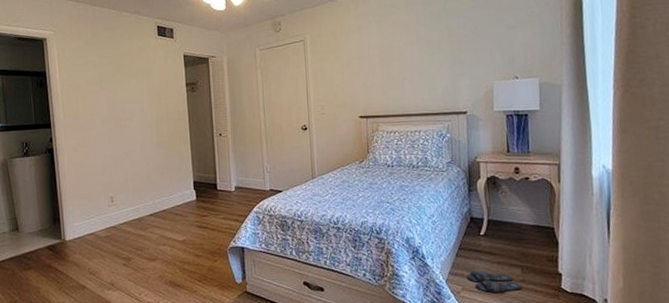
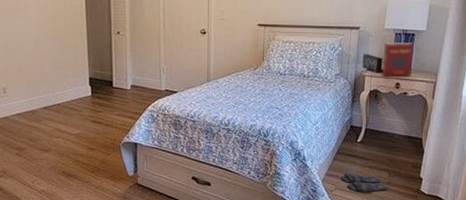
alarm clock: none [473,139,499,158] -> present [362,54,384,73]
book: none [496,123,532,163] -> present [382,41,414,78]

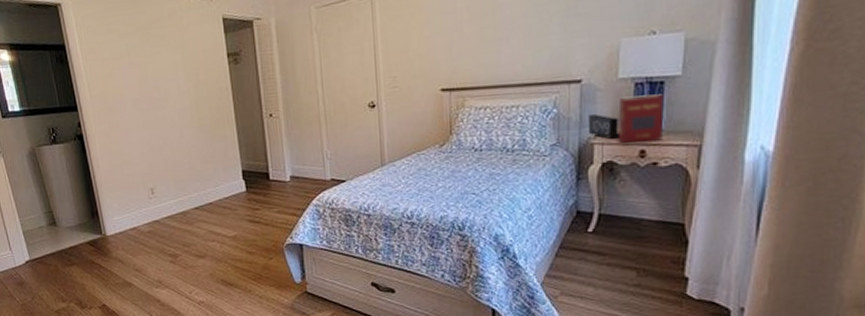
slippers: present [341,173,387,193] -> none [568,273,636,299]

